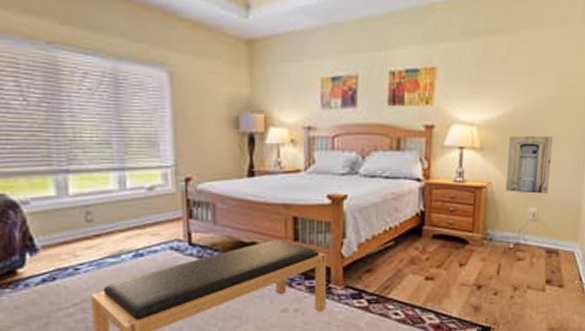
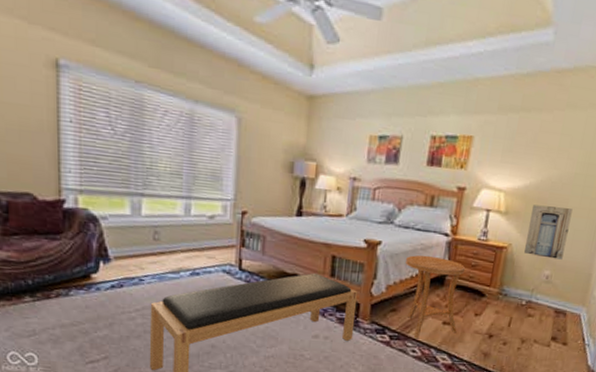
side table: none [377,205,444,300] -> present [406,255,466,339]

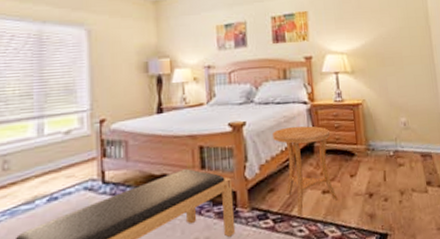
wall art: present [524,205,573,260] -> none [374,58,413,107]

